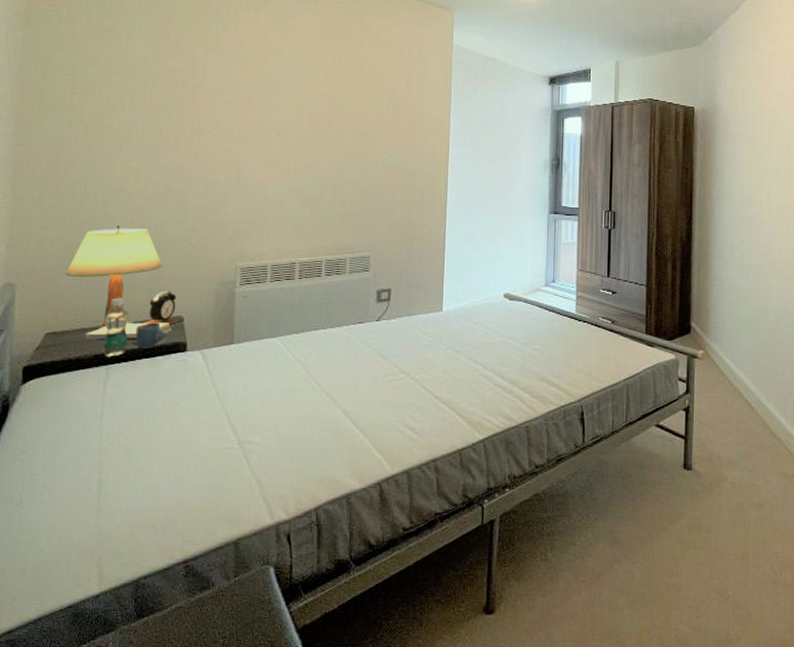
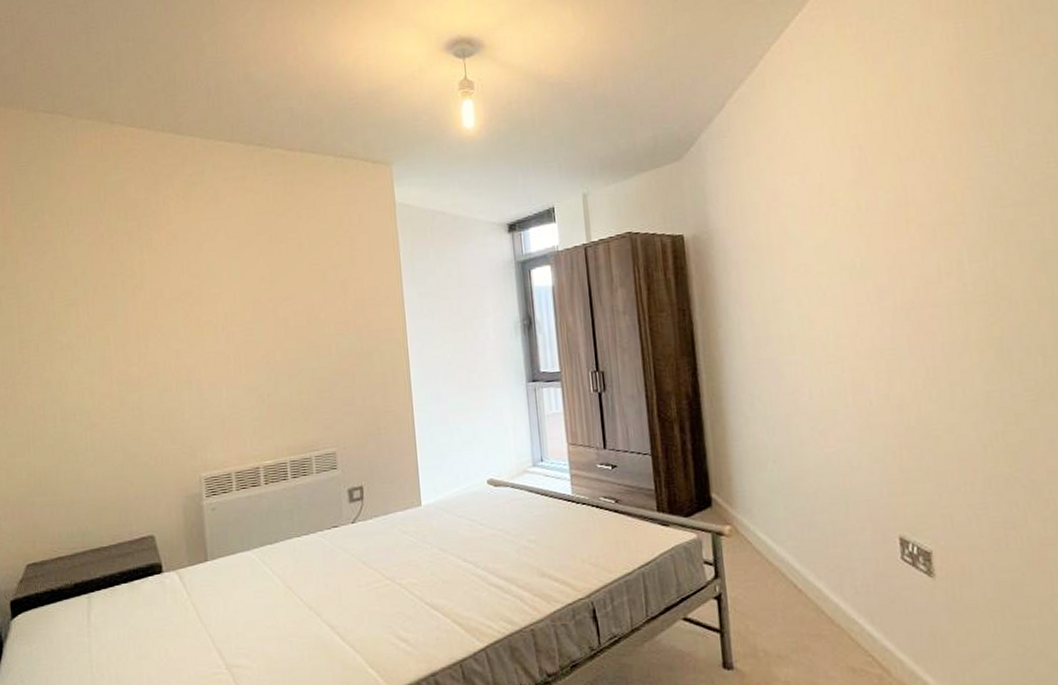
table lamp: present [64,226,163,329] -> none [36,446,129,557]
books: present [85,322,172,343] -> none [64,544,145,569]
bottle: present [103,297,129,357] -> none [79,521,105,585]
mug: present [135,322,165,349] -> none [111,544,140,574]
alarm clock: present [144,290,184,325] -> none [118,509,156,547]

